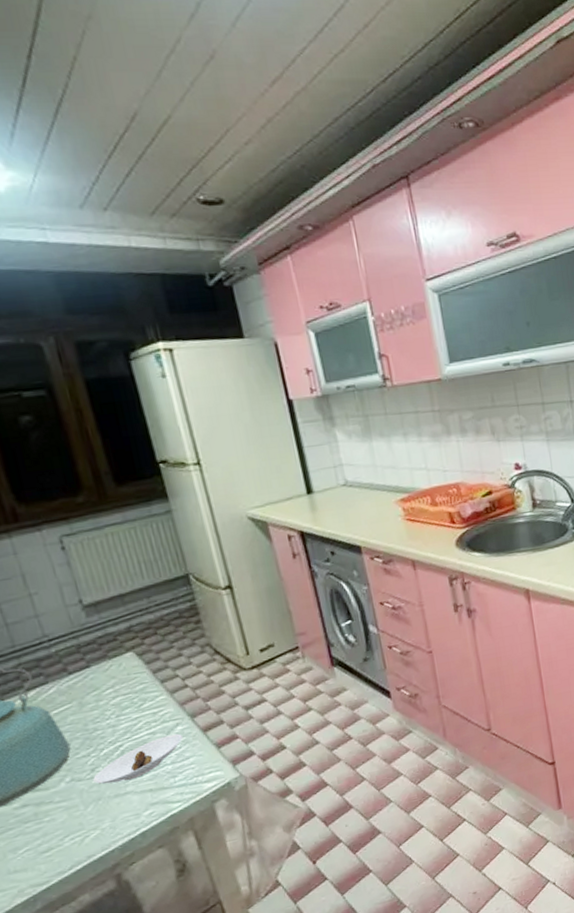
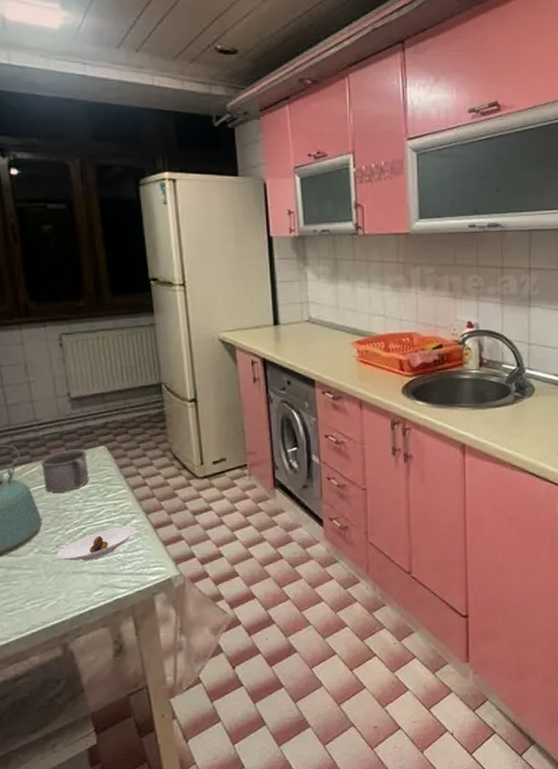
mug: none [57,660,120,713] -> present [40,449,89,493]

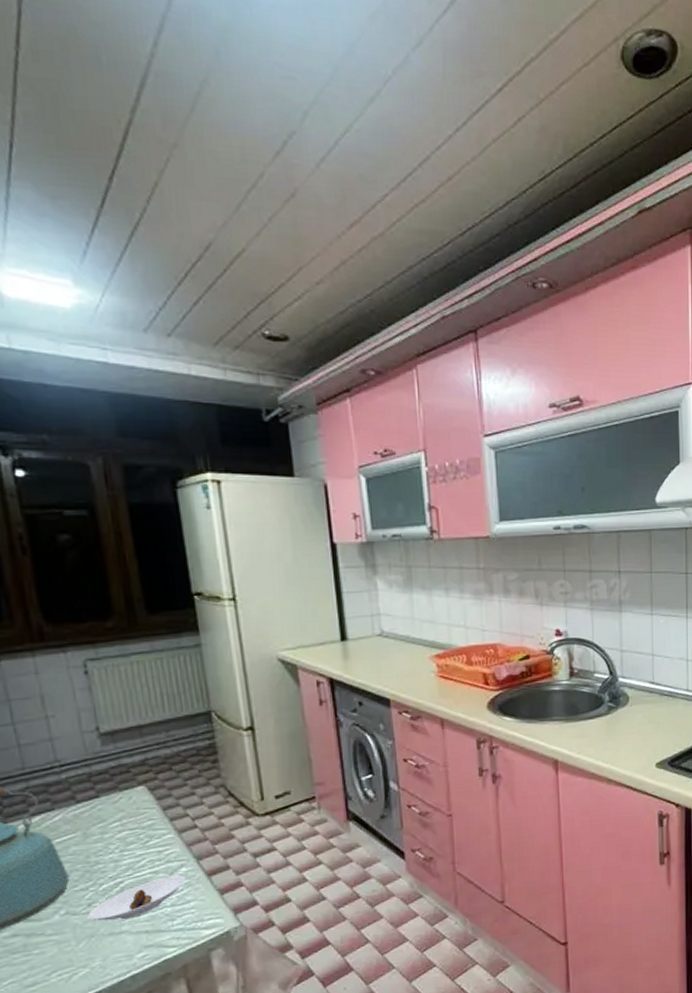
mug: present [40,449,89,493] -> none [63,791,126,844]

